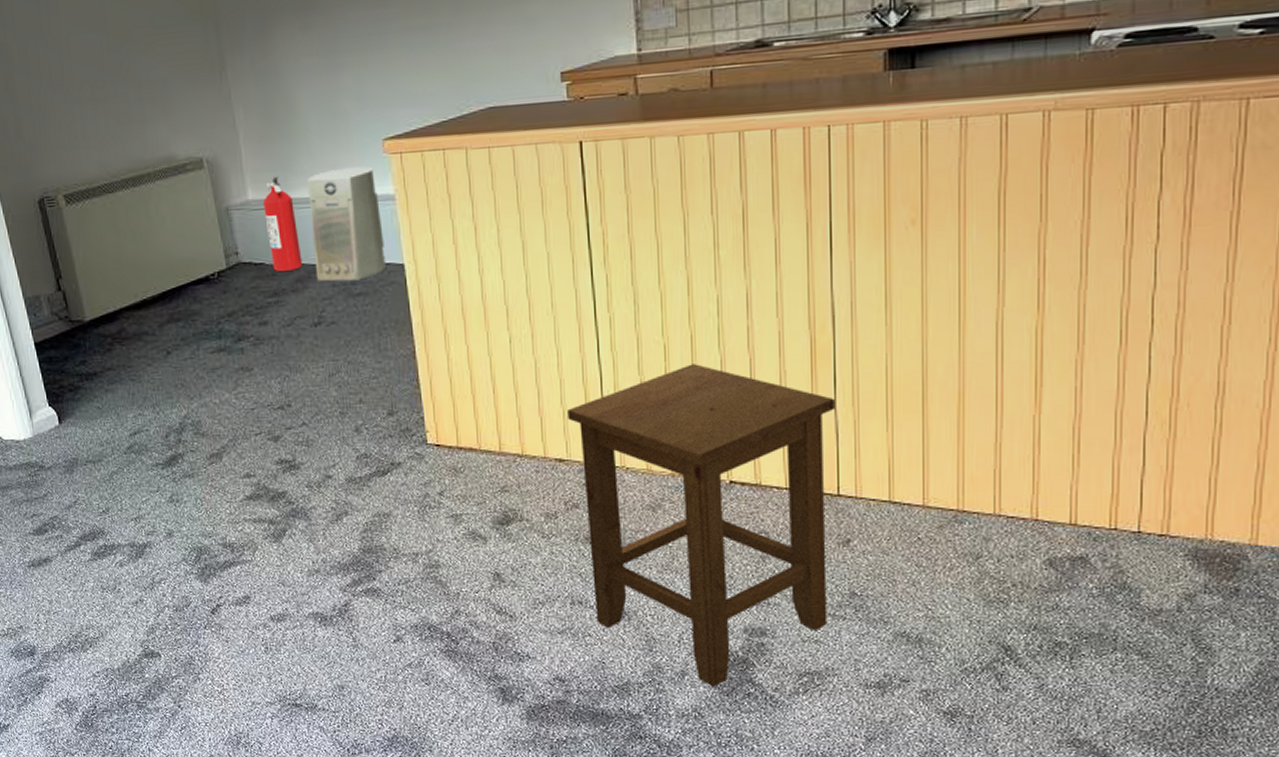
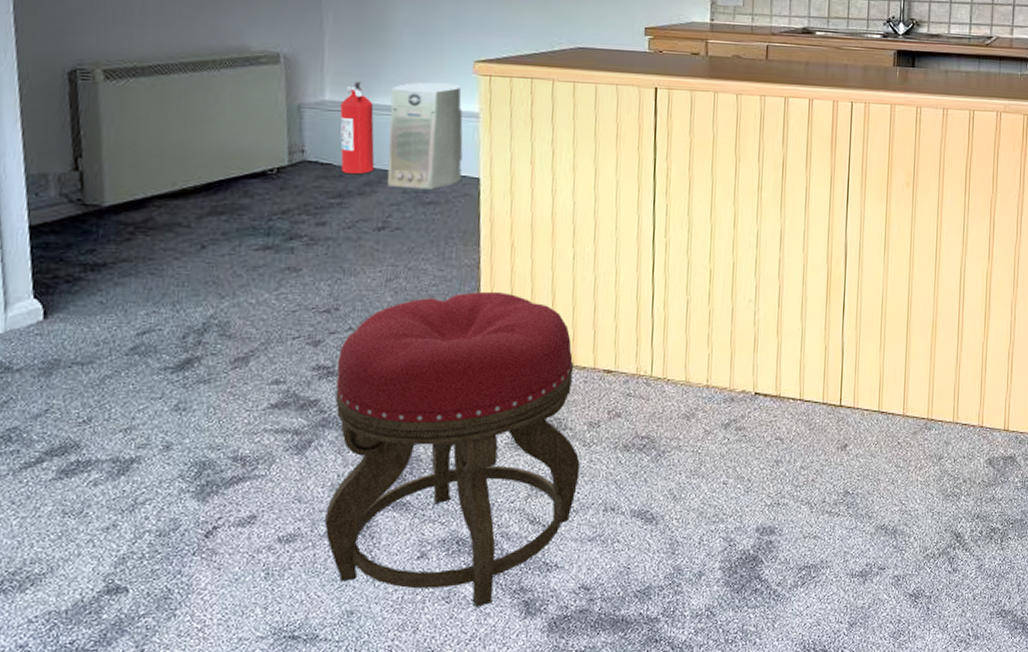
stool: none [296,382,542,691] -> present [324,292,580,607]
stool: present [568,364,836,687] -> none [619,288,844,586]

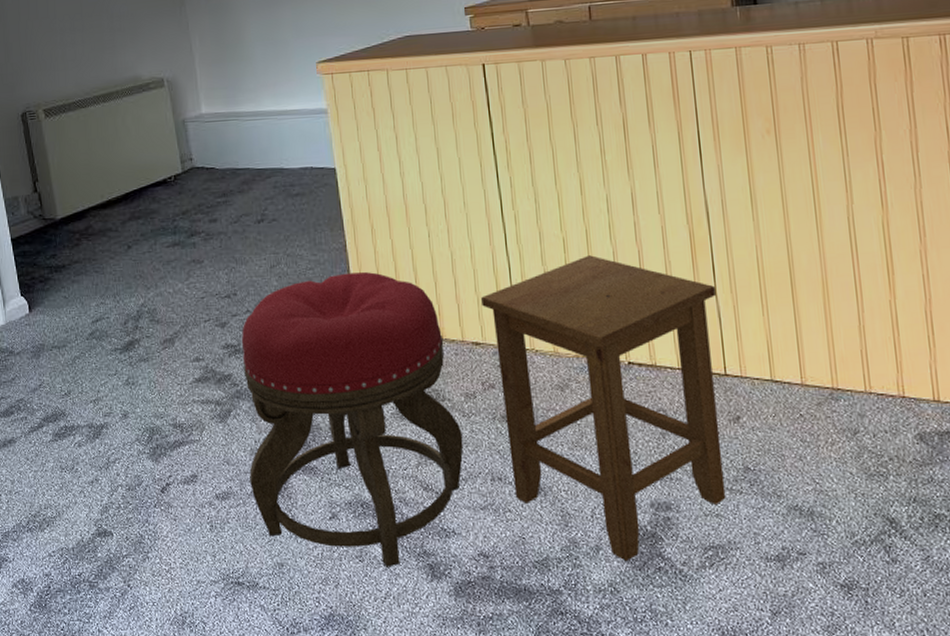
fire extinguisher: present [340,81,375,175] -> none [215,93,248,176]
air purifier: present [386,82,463,190] -> none [252,85,320,184]
stool: none [619,288,844,586] -> present [481,255,726,562]

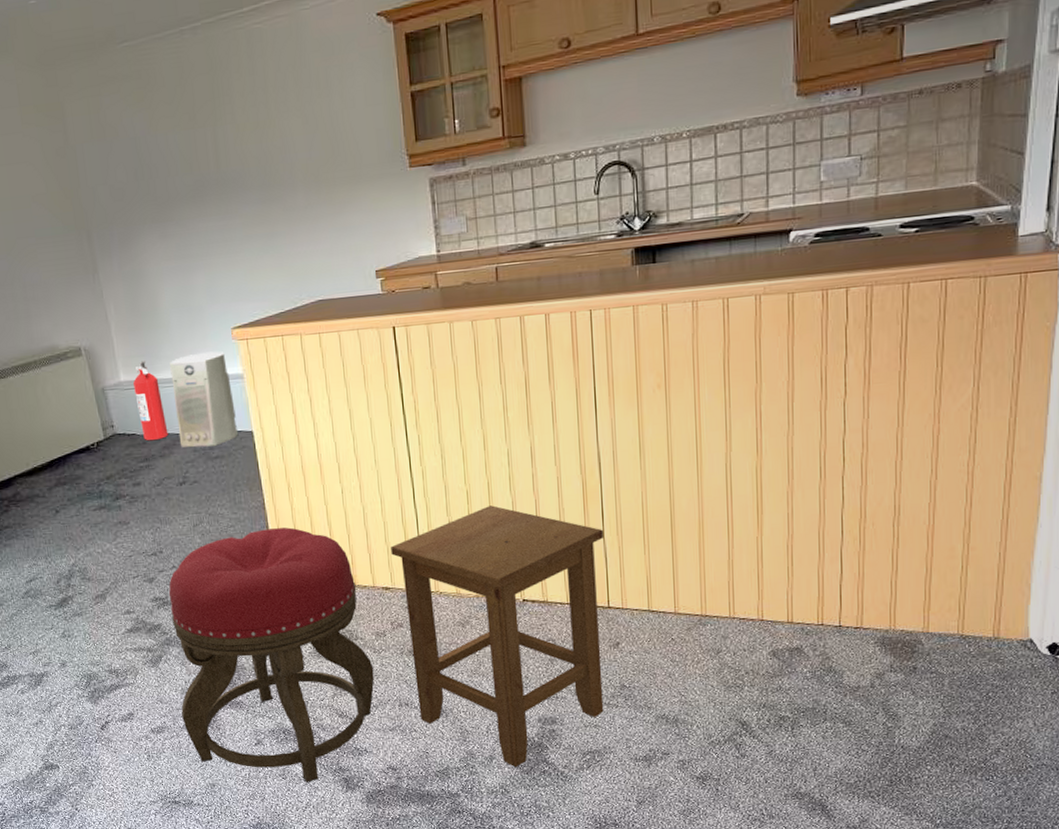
fire extinguisher: none [215,93,248,176] -> present [133,361,169,441]
air purifier: none [252,85,320,184] -> present [170,351,238,448]

